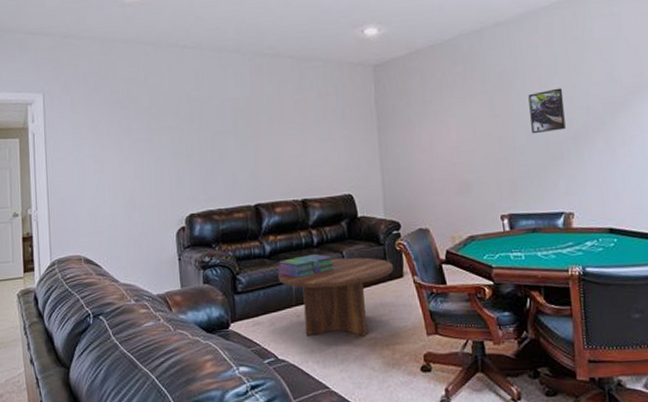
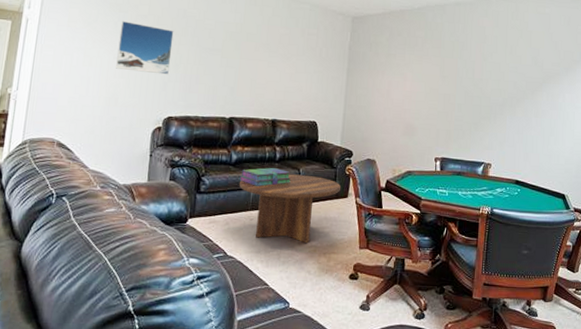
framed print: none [125,117,183,171] -> present [116,21,174,75]
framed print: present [528,88,566,134] -> none [470,63,499,97]

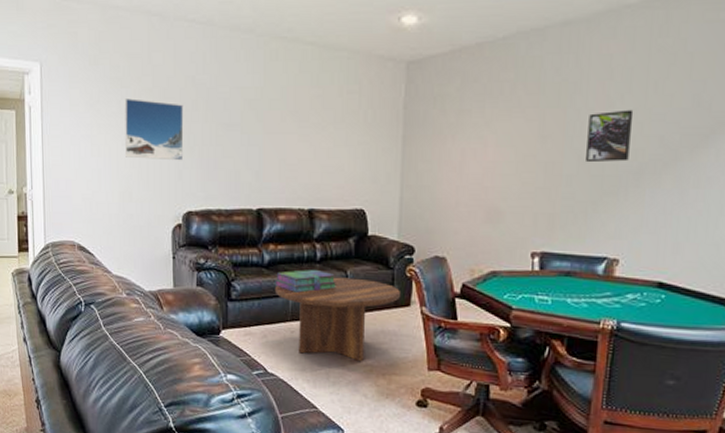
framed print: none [470,63,499,97] -> present [586,109,634,163]

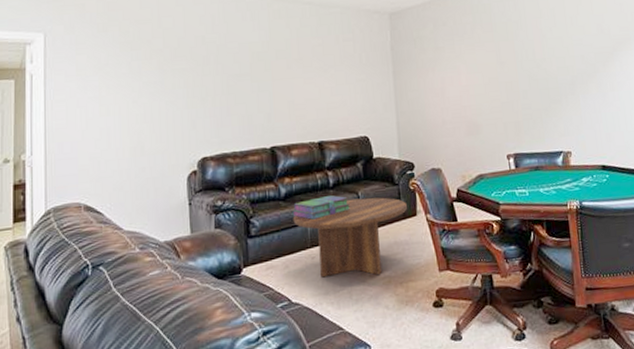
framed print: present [125,98,184,161] -> none [135,59,197,114]
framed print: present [586,109,634,163] -> none [530,38,564,80]

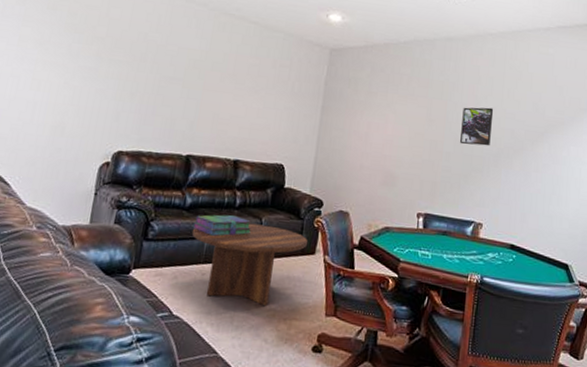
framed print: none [530,38,564,80] -> present [460,107,494,146]

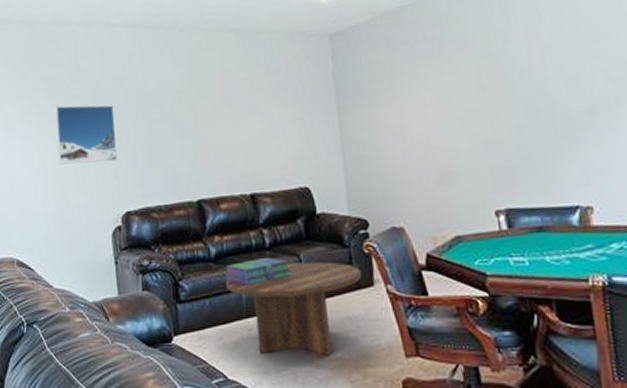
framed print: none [65,43,132,104] -> present [55,105,118,165]
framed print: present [460,107,494,146] -> none [526,50,578,109]

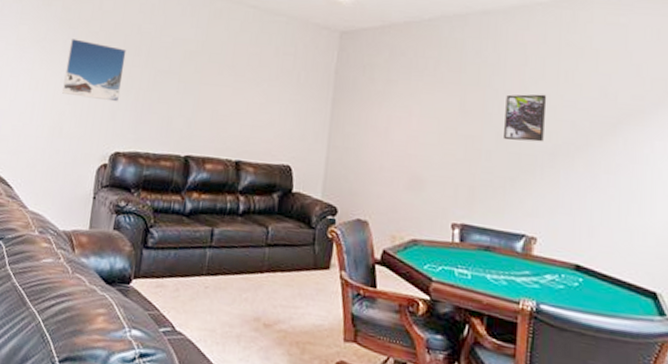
stack of books: present [224,258,291,285] -> none [193,221,257,246]
coffee table: present [225,261,361,356] -> none [193,232,320,327]
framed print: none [526,50,578,109] -> present [504,94,547,142]

